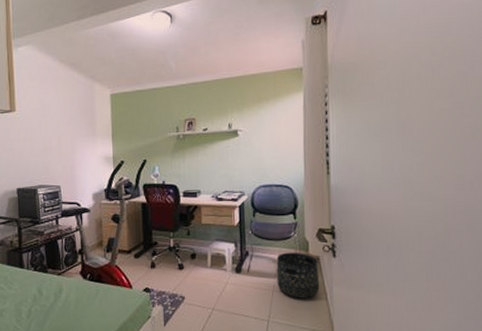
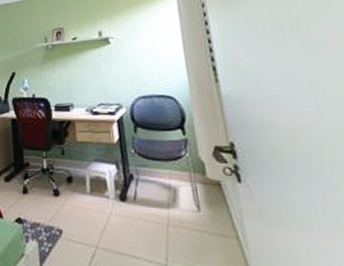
basket: present [276,252,320,298] -> none [168,175,227,236]

